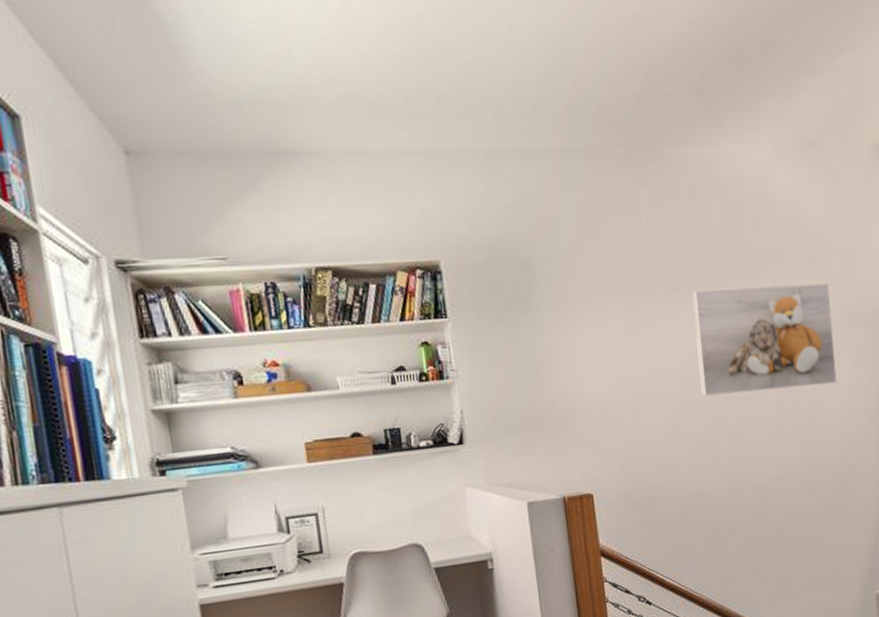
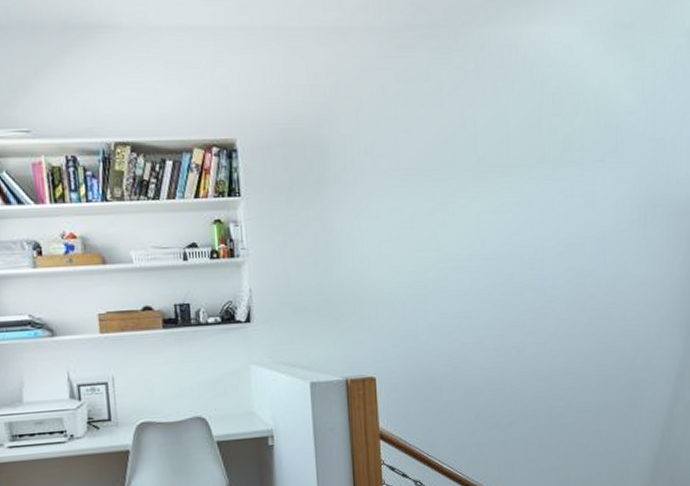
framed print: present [692,283,837,396] -> none [489,173,634,285]

